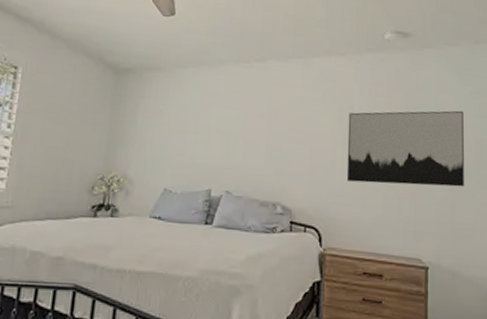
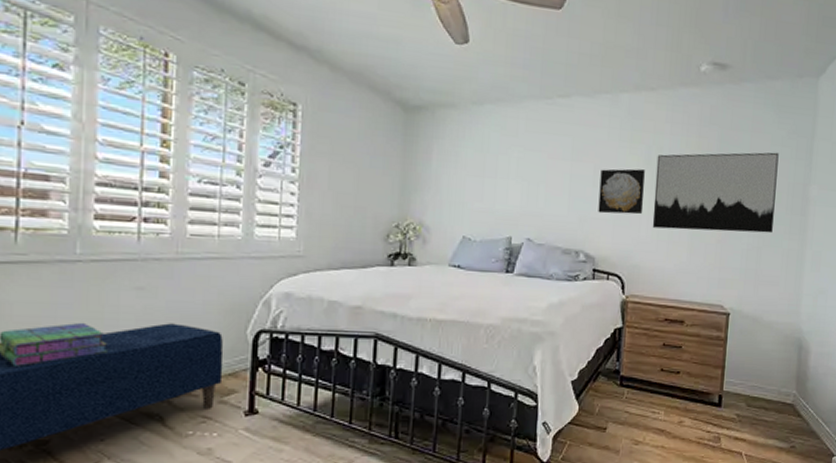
wall art: none [294,125,338,169] -> present [598,168,645,215]

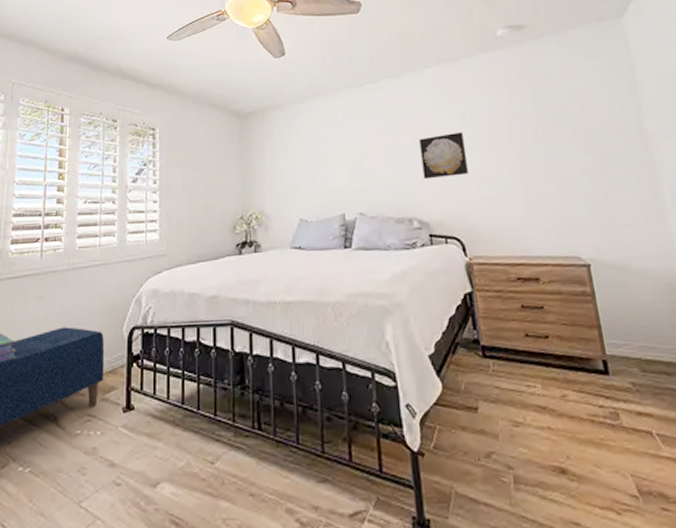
wall art: present [652,152,779,234] -> none [472,93,616,186]

